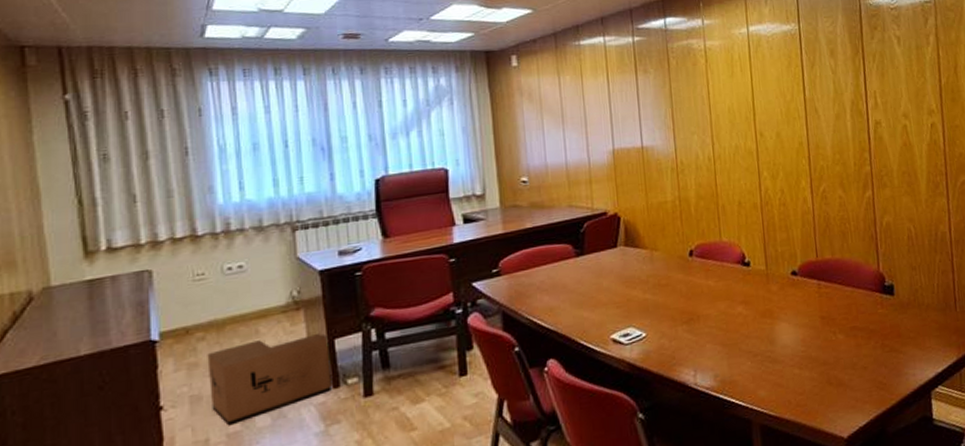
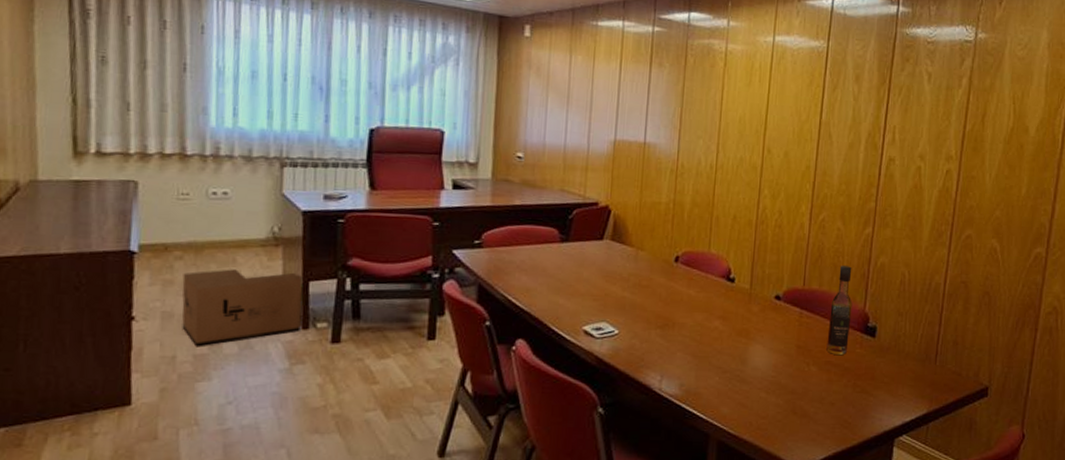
bottle: none [845,230,870,320] -> present [826,266,853,356]

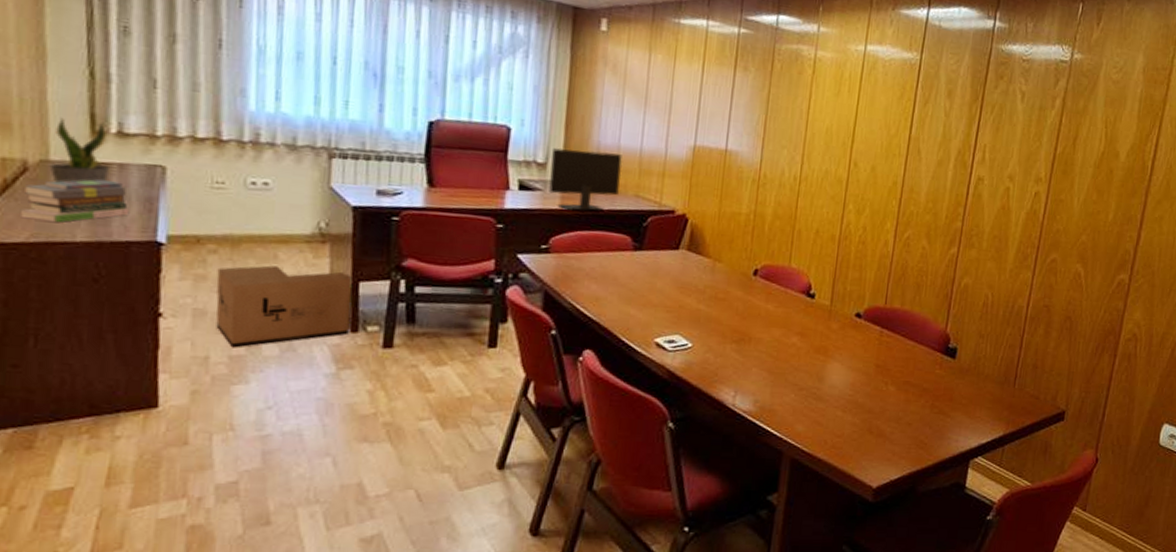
books: none [12,196,105,237] -> present [19,179,128,223]
potted plant: none [37,141,89,200] -> present [49,117,109,183]
computer monitor: none [479,147,548,207] -> present [548,147,623,211]
bottle: present [826,266,853,356] -> none [905,285,935,376]

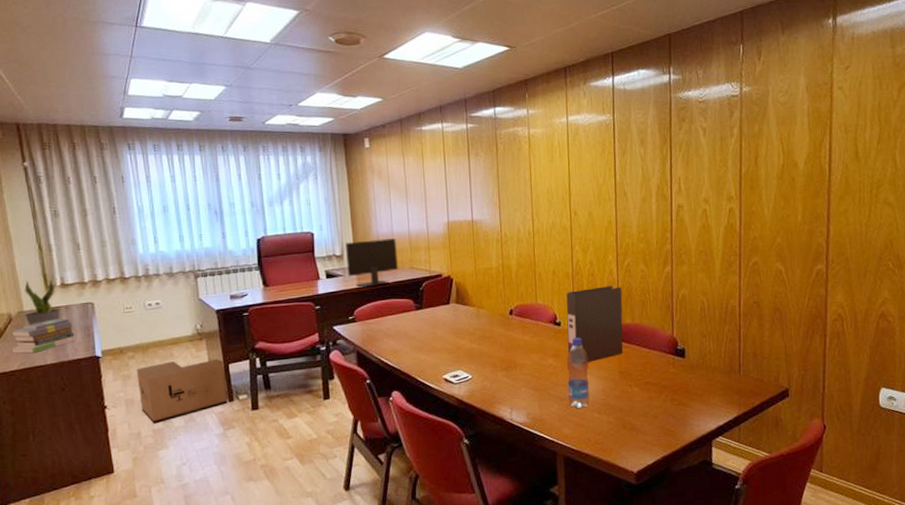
bottle: none [808,316,841,403] -> present [567,337,590,409]
binder: none [817,258,896,348] -> present [566,285,624,362]

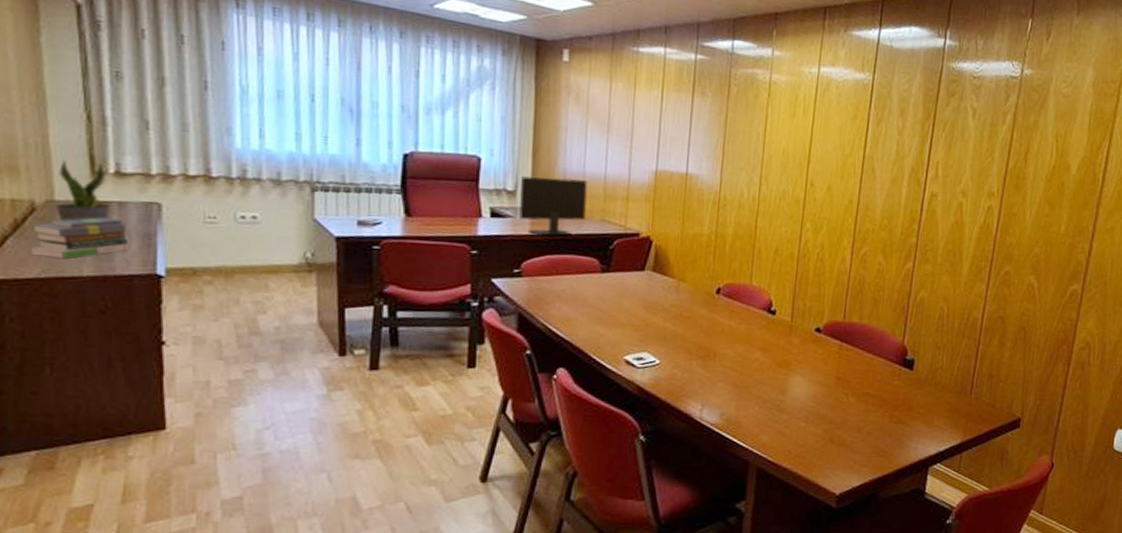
cardboard box: present [136,359,228,424] -> none [213,294,339,373]
binder: present [566,285,624,362] -> none [779,275,854,362]
bottle: present [567,337,590,409] -> none [772,331,802,415]

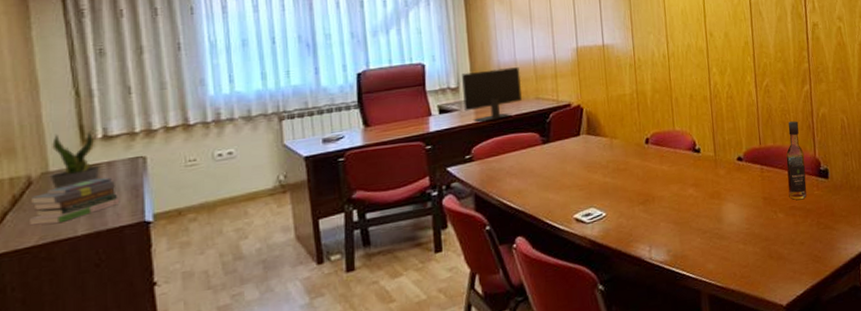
bottle: none [865,300,892,387] -> present [786,121,807,200]

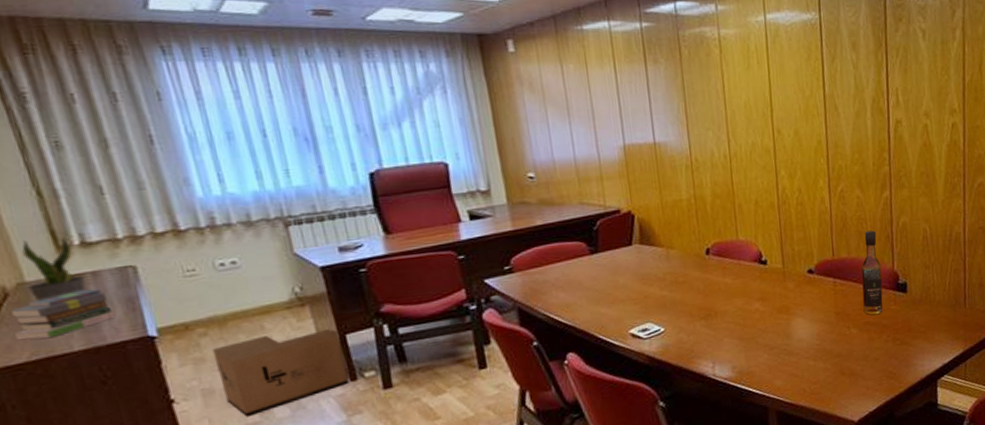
cardboard box: none [199,215,316,300] -> present [212,329,349,417]
computer monitor: present [462,67,522,122] -> none [492,167,564,230]

